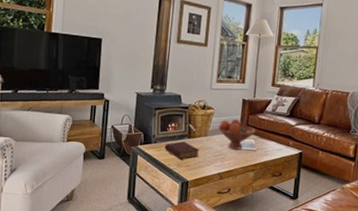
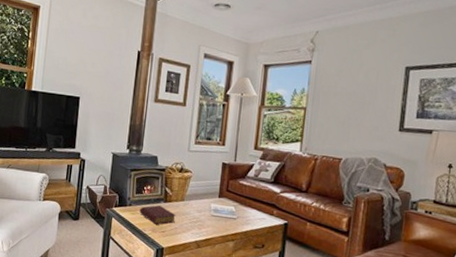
fruit bowl: present [218,118,255,150] -> none [196,183,236,217]

